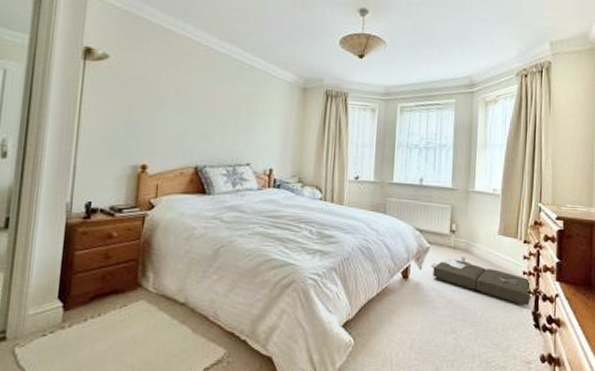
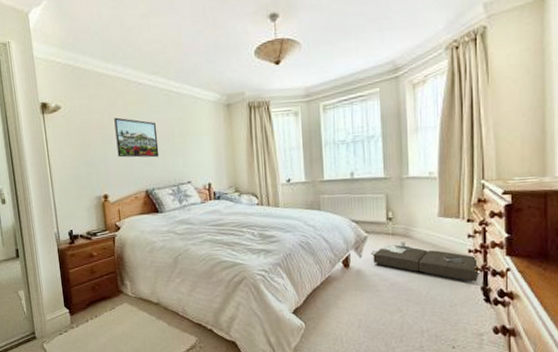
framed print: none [169,79,222,132] -> present [114,117,159,158]

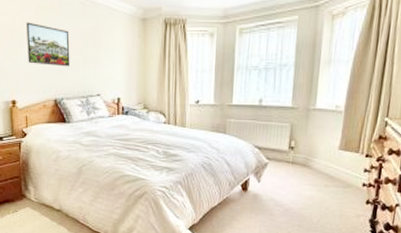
ottoman: present [370,241,481,282] -> none [269,170,371,214]

